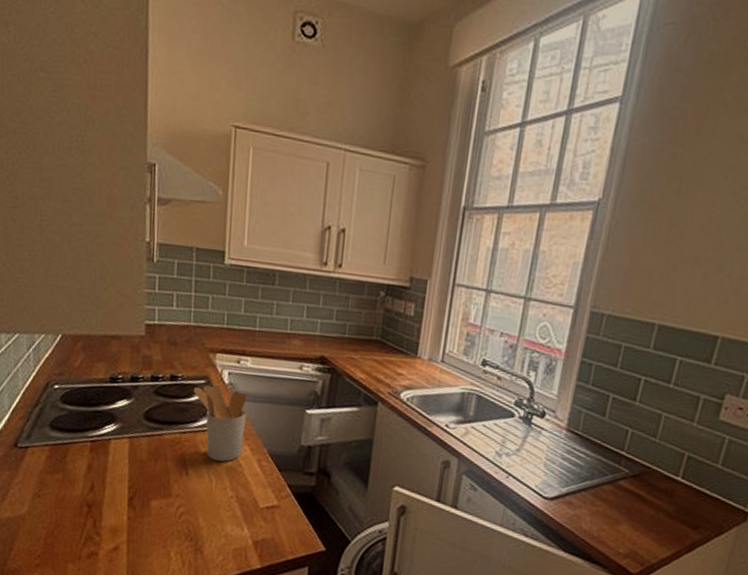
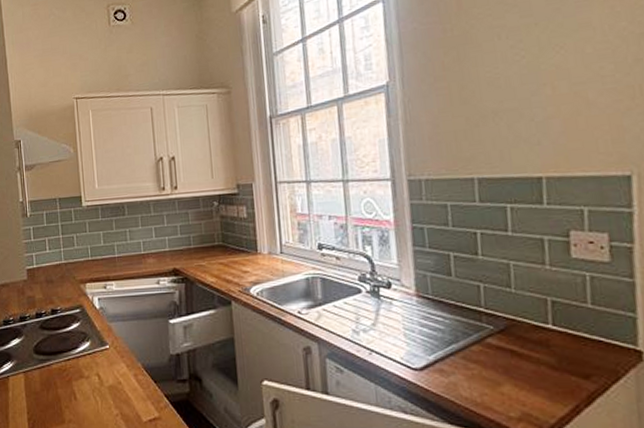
utensil holder: present [193,384,247,462] -> none [71,311,119,381]

